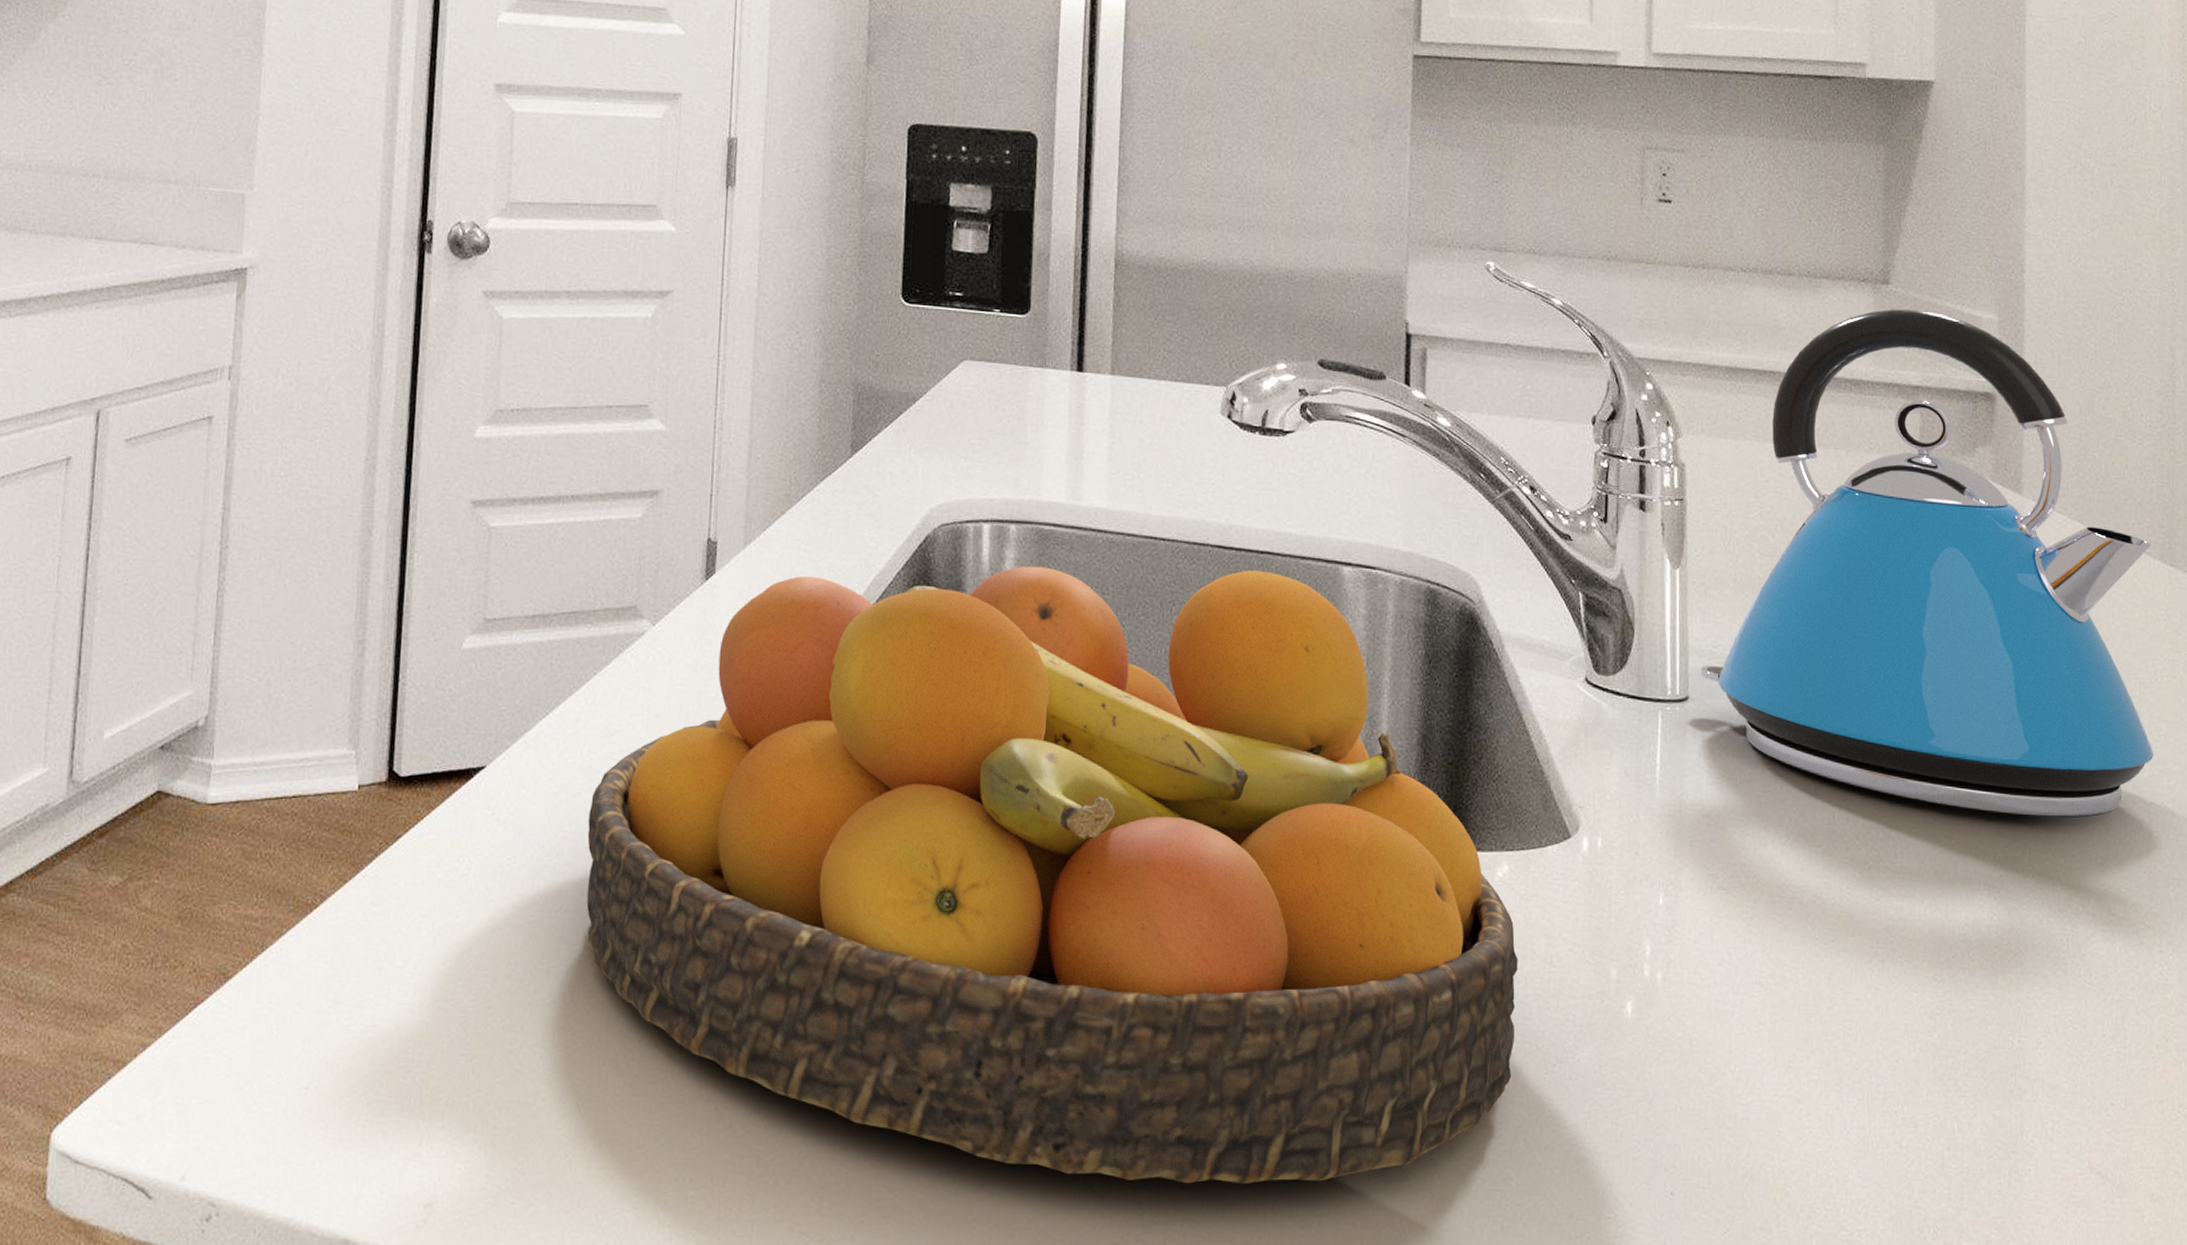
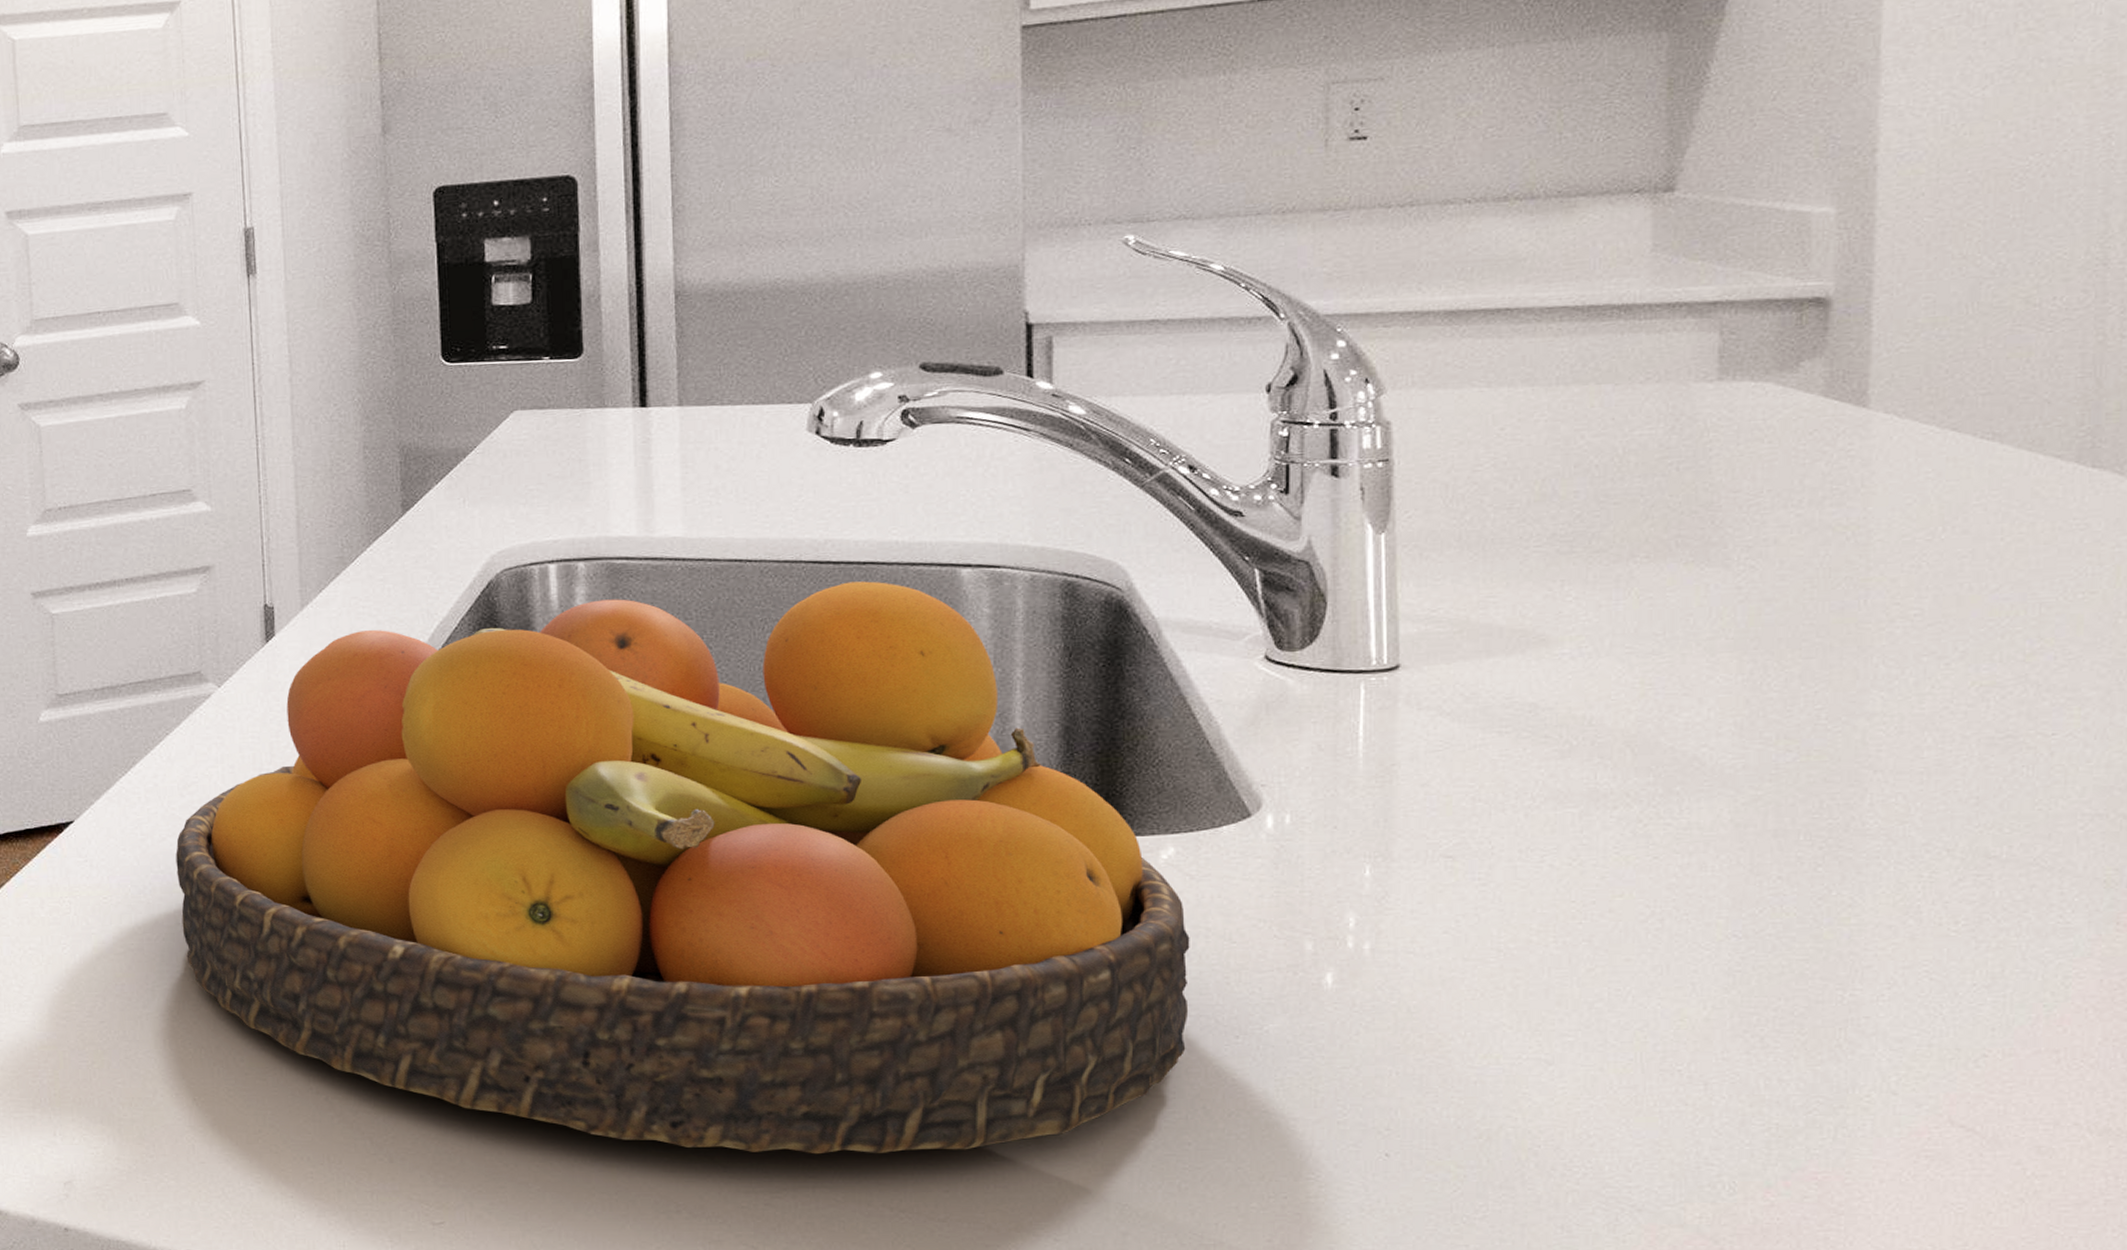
kettle: present [1700,309,2154,818] -> none [1414,214,2064,760]

